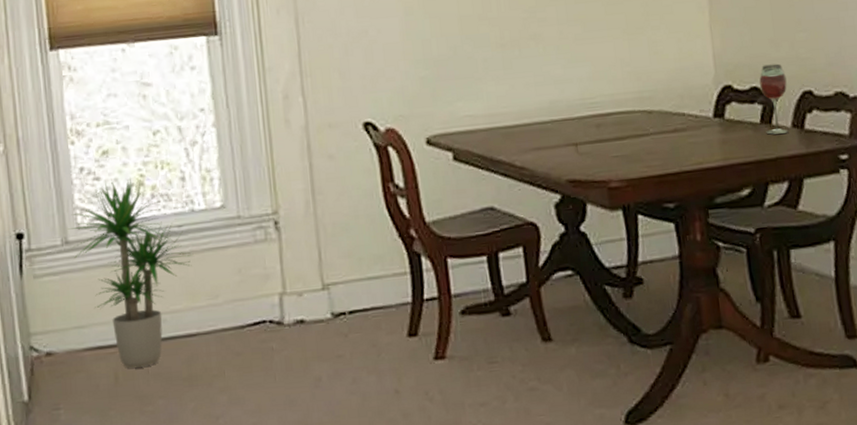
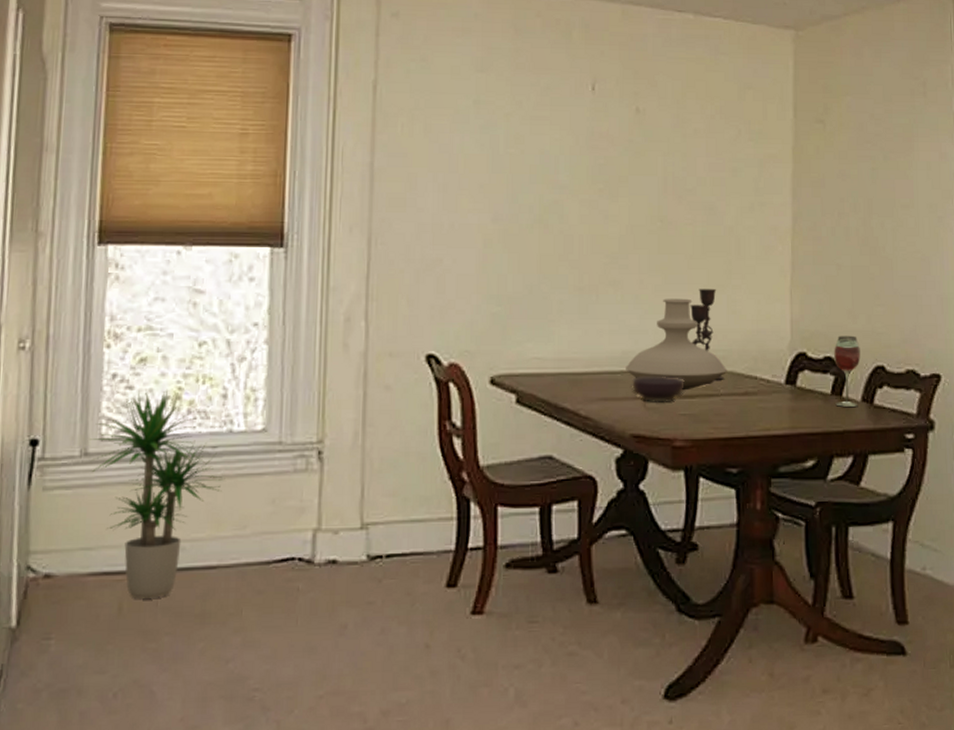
vase: none [555,44,655,134] -> present [626,298,728,391]
bowl: none [562,121,614,147] -> present [632,377,684,402]
candlestick: none [611,31,652,123] -> present [690,288,724,383]

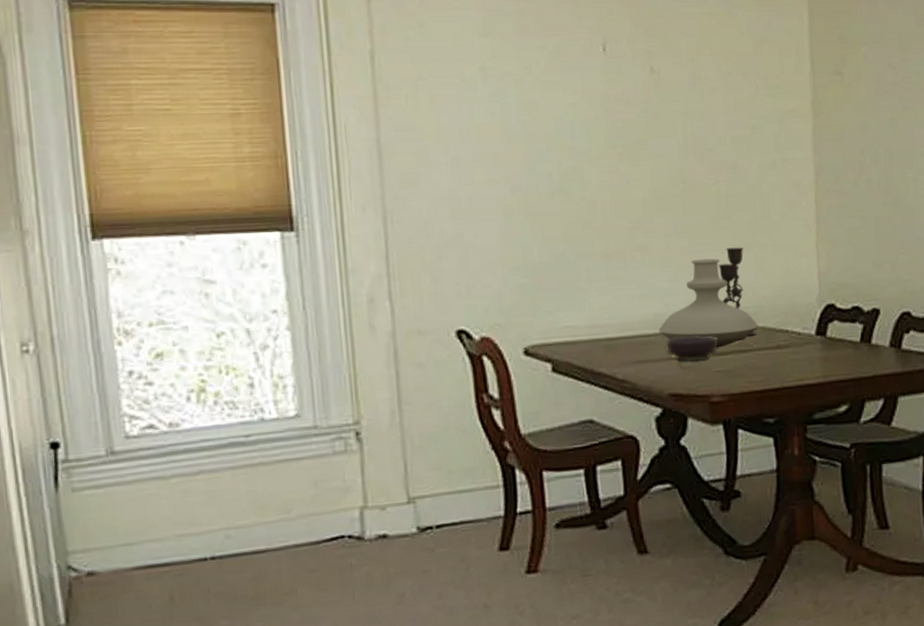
potted plant: present [90,389,224,599] -> none [114,382,262,588]
wineglass: present [834,335,861,407] -> none [861,284,887,353]

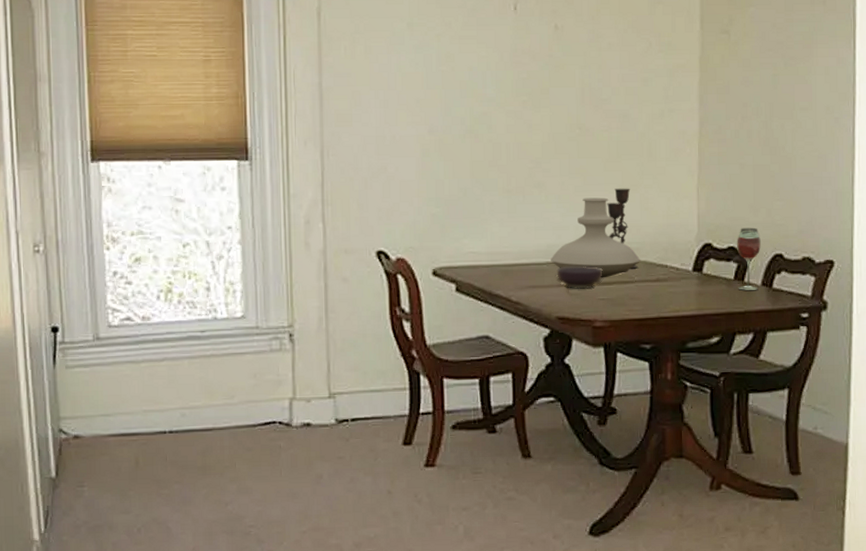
wineglass: none [861,284,887,353] -> present [737,227,761,290]

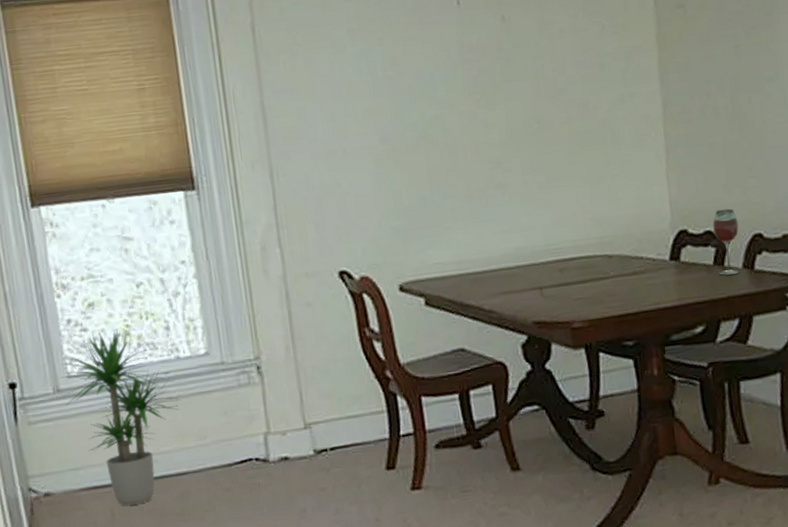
potted plant: none [100,283,213,455] -> present [59,327,180,506]
vase: present [551,197,641,278] -> none [520,192,615,277]
bowl: present [556,266,603,289] -> none [528,266,576,290]
candlestick: present [607,188,638,271] -> none [574,180,612,267]

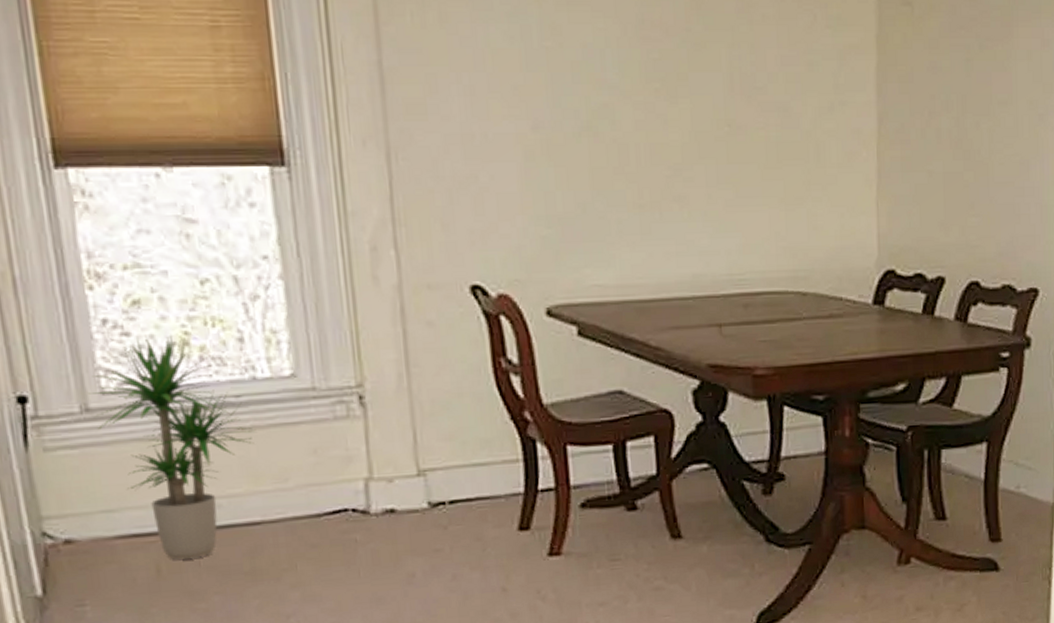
wineglass: present [713,208,740,276] -> none [925,249,954,327]

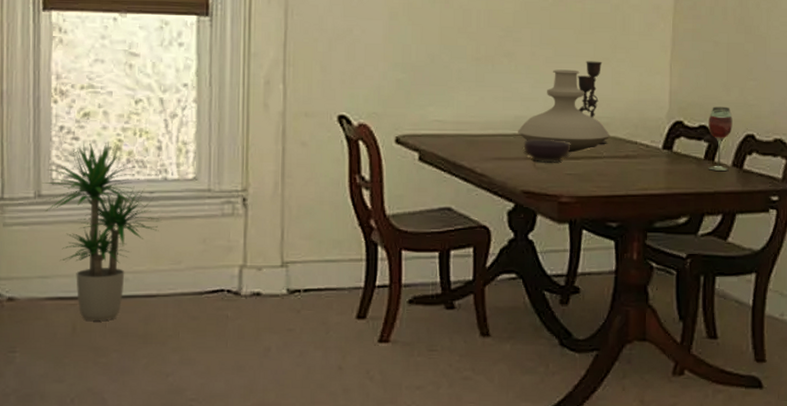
vase: none [697,213,810,315] -> present [518,69,610,153]
bowl: none [705,301,763,329] -> present [523,139,571,163]
candlestick: none [766,201,806,306] -> present [578,61,607,146]
wineglass: none [925,249,954,327] -> present [708,106,733,171]

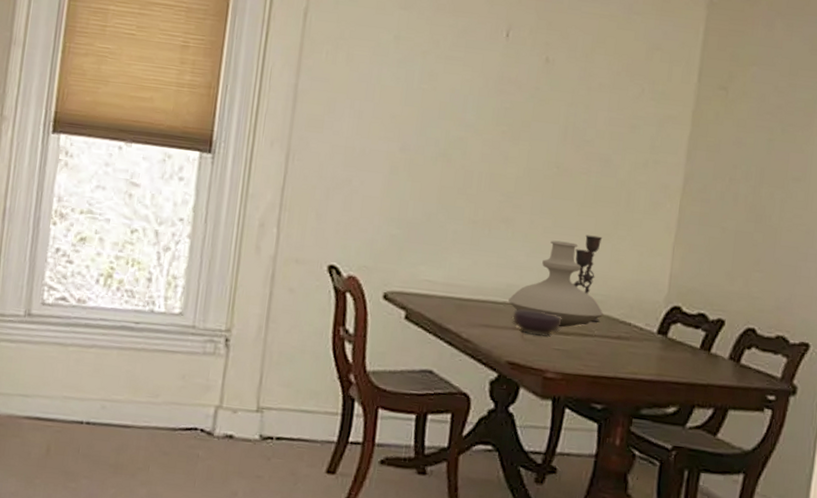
potted plant: present [43,140,161,320] -> none [33,265,143,446]
wineglass: present [708,106,733,171] -> none [703,295,734,364]

